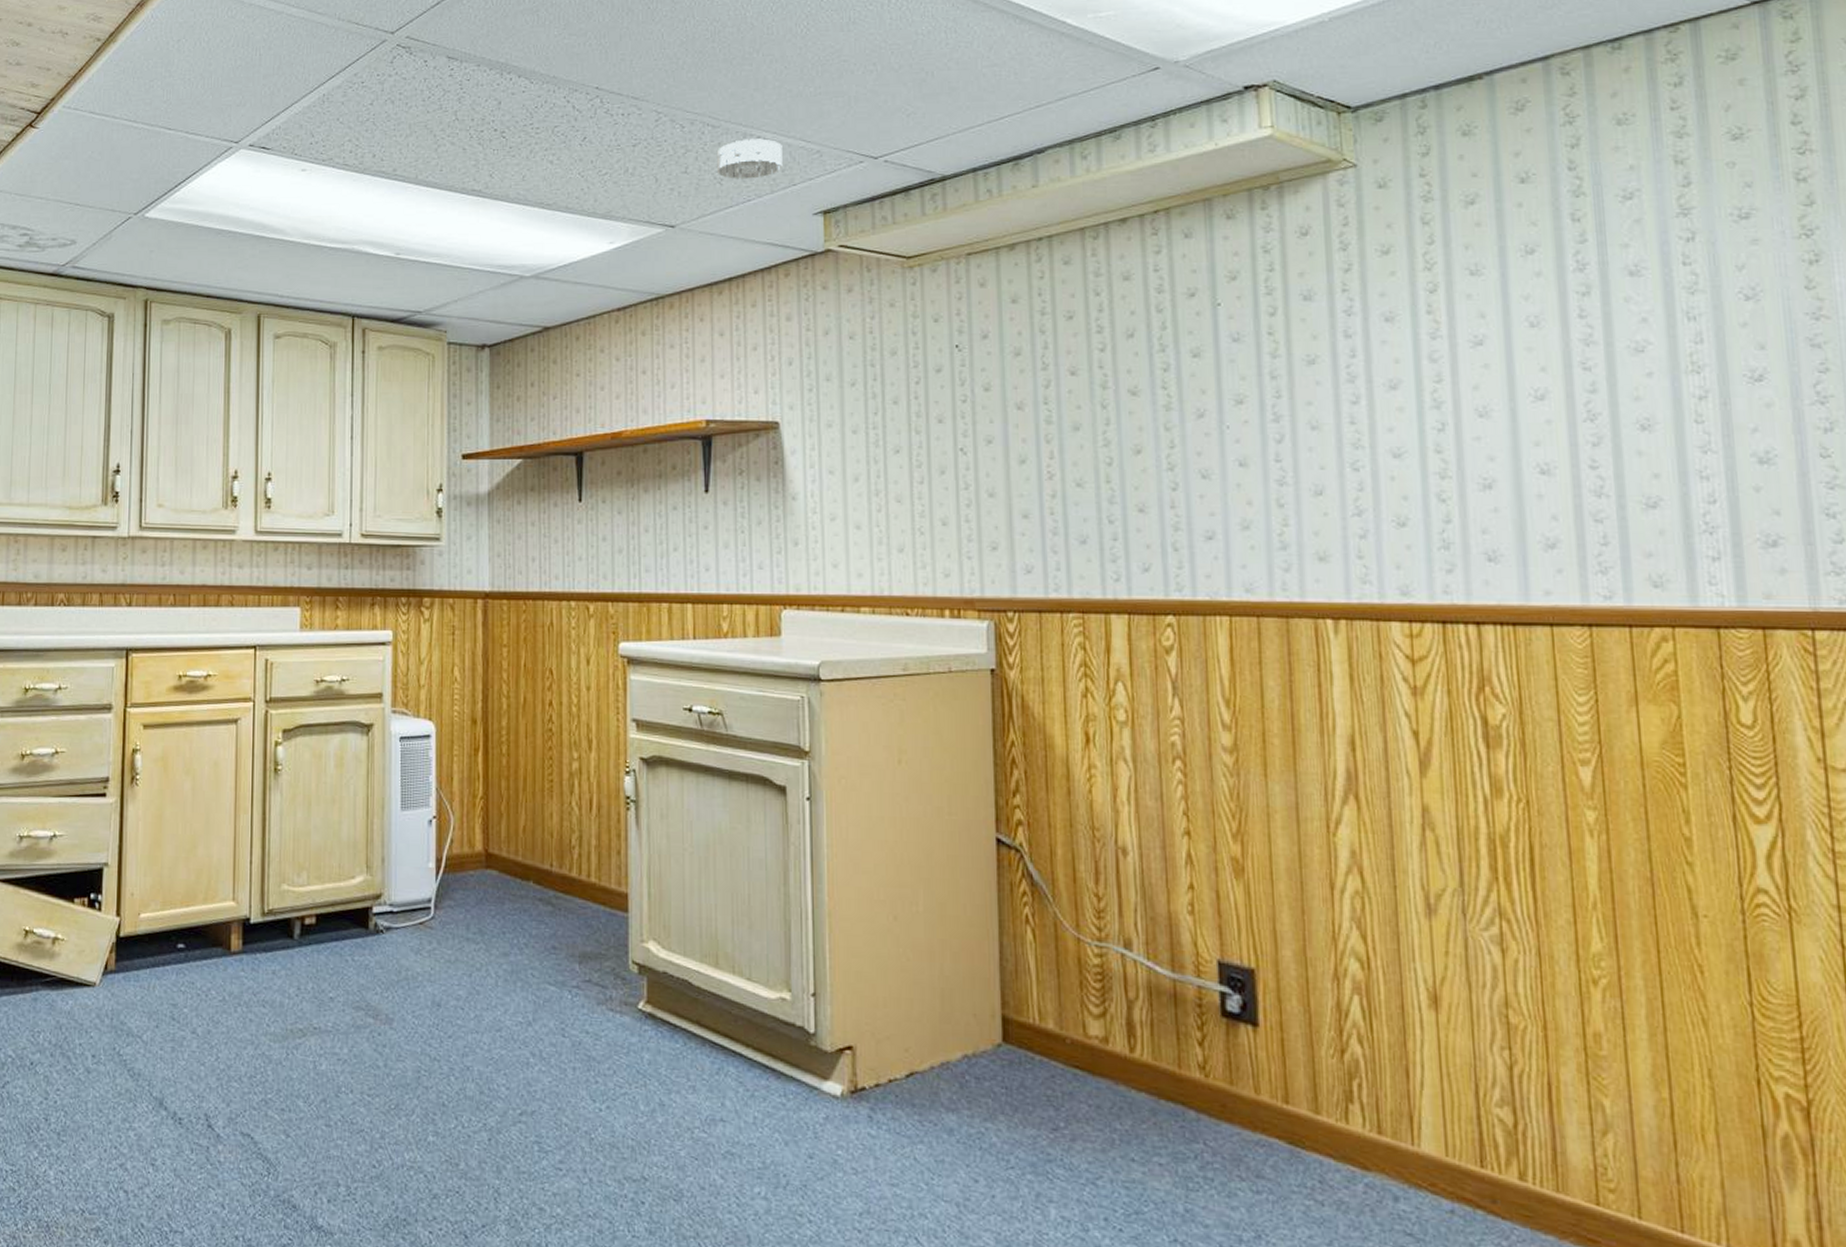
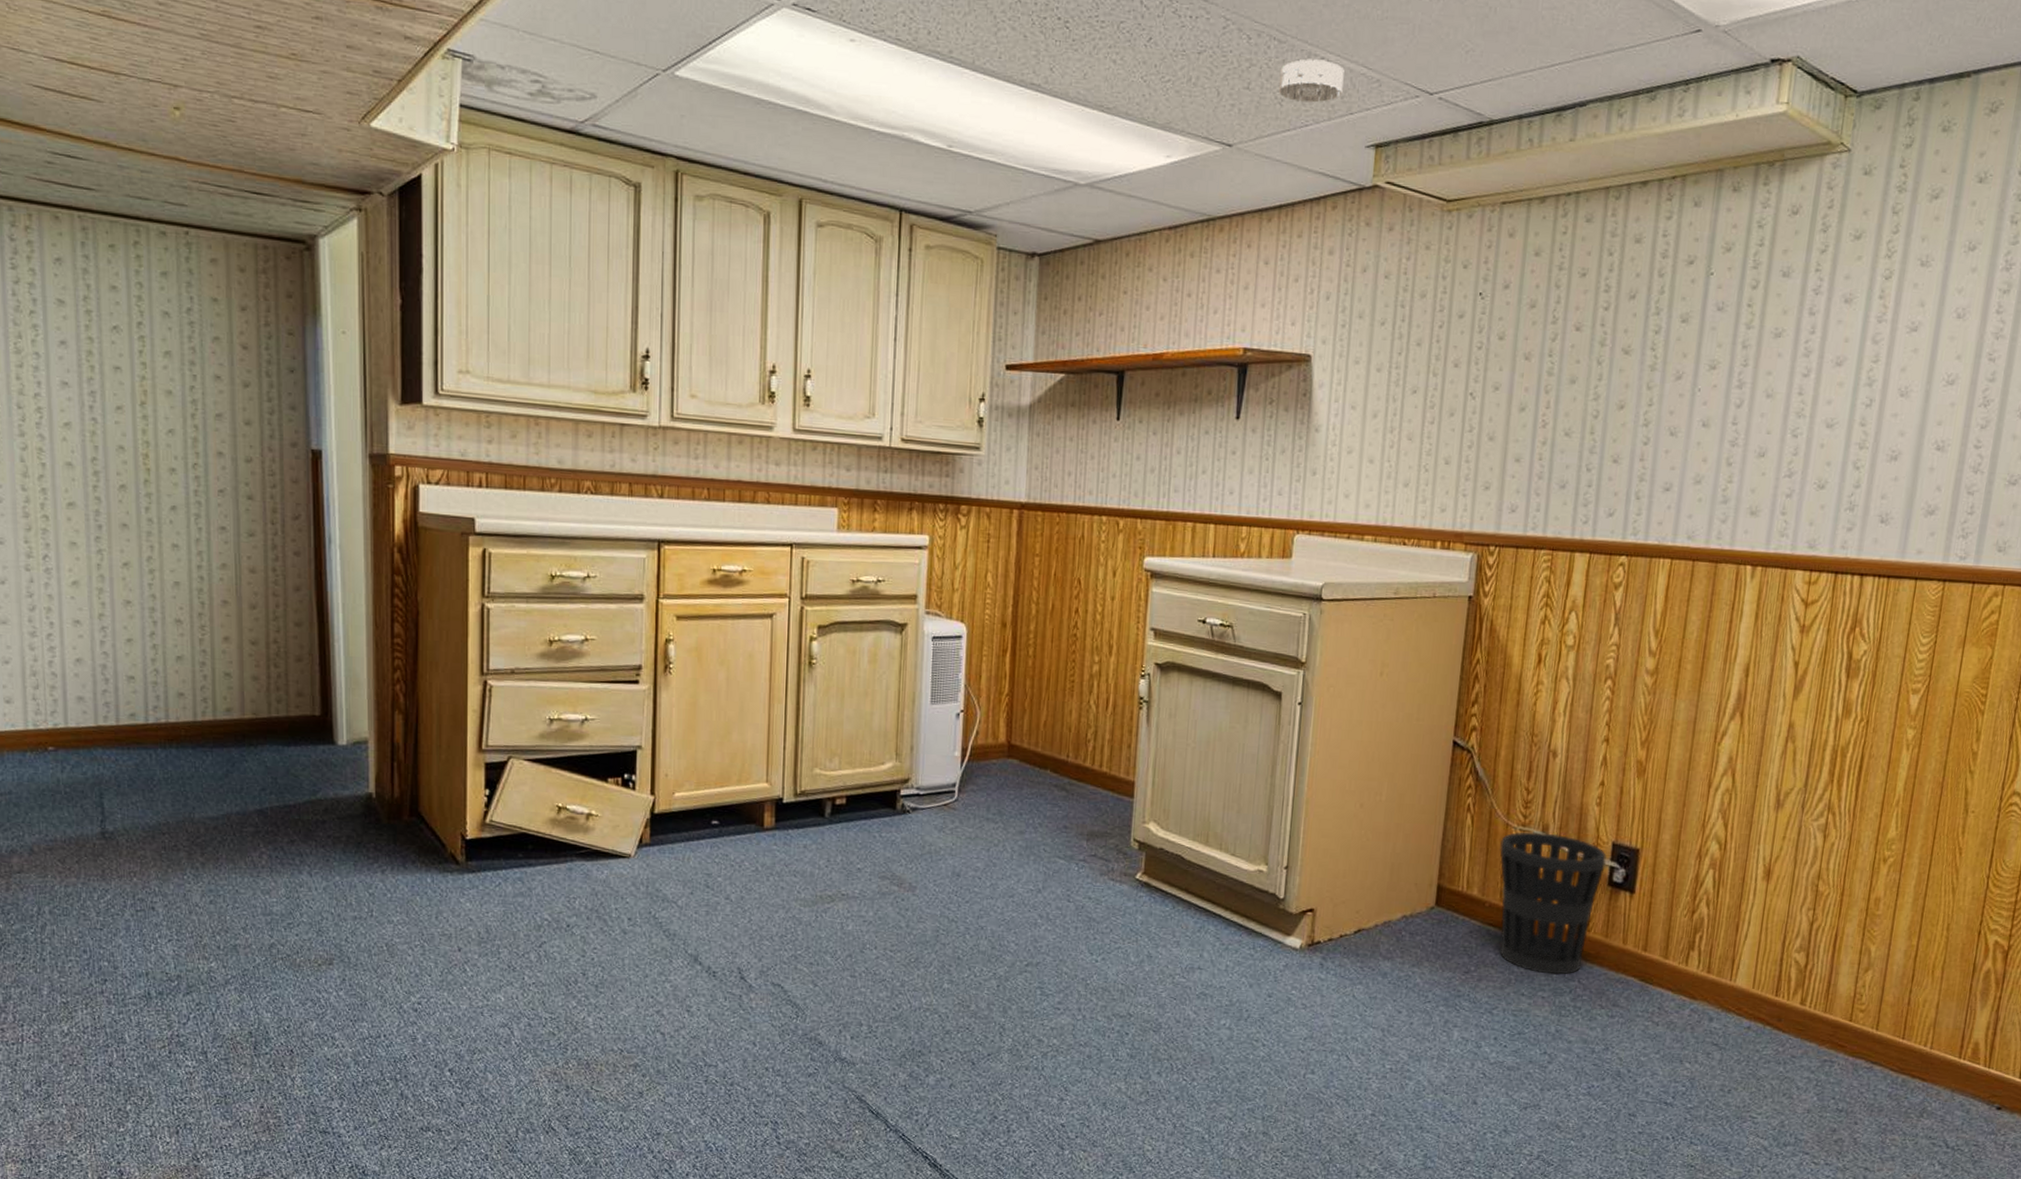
wastebasket: none [1073,948,1213,1134] -> present [1500,832,1607,975]

